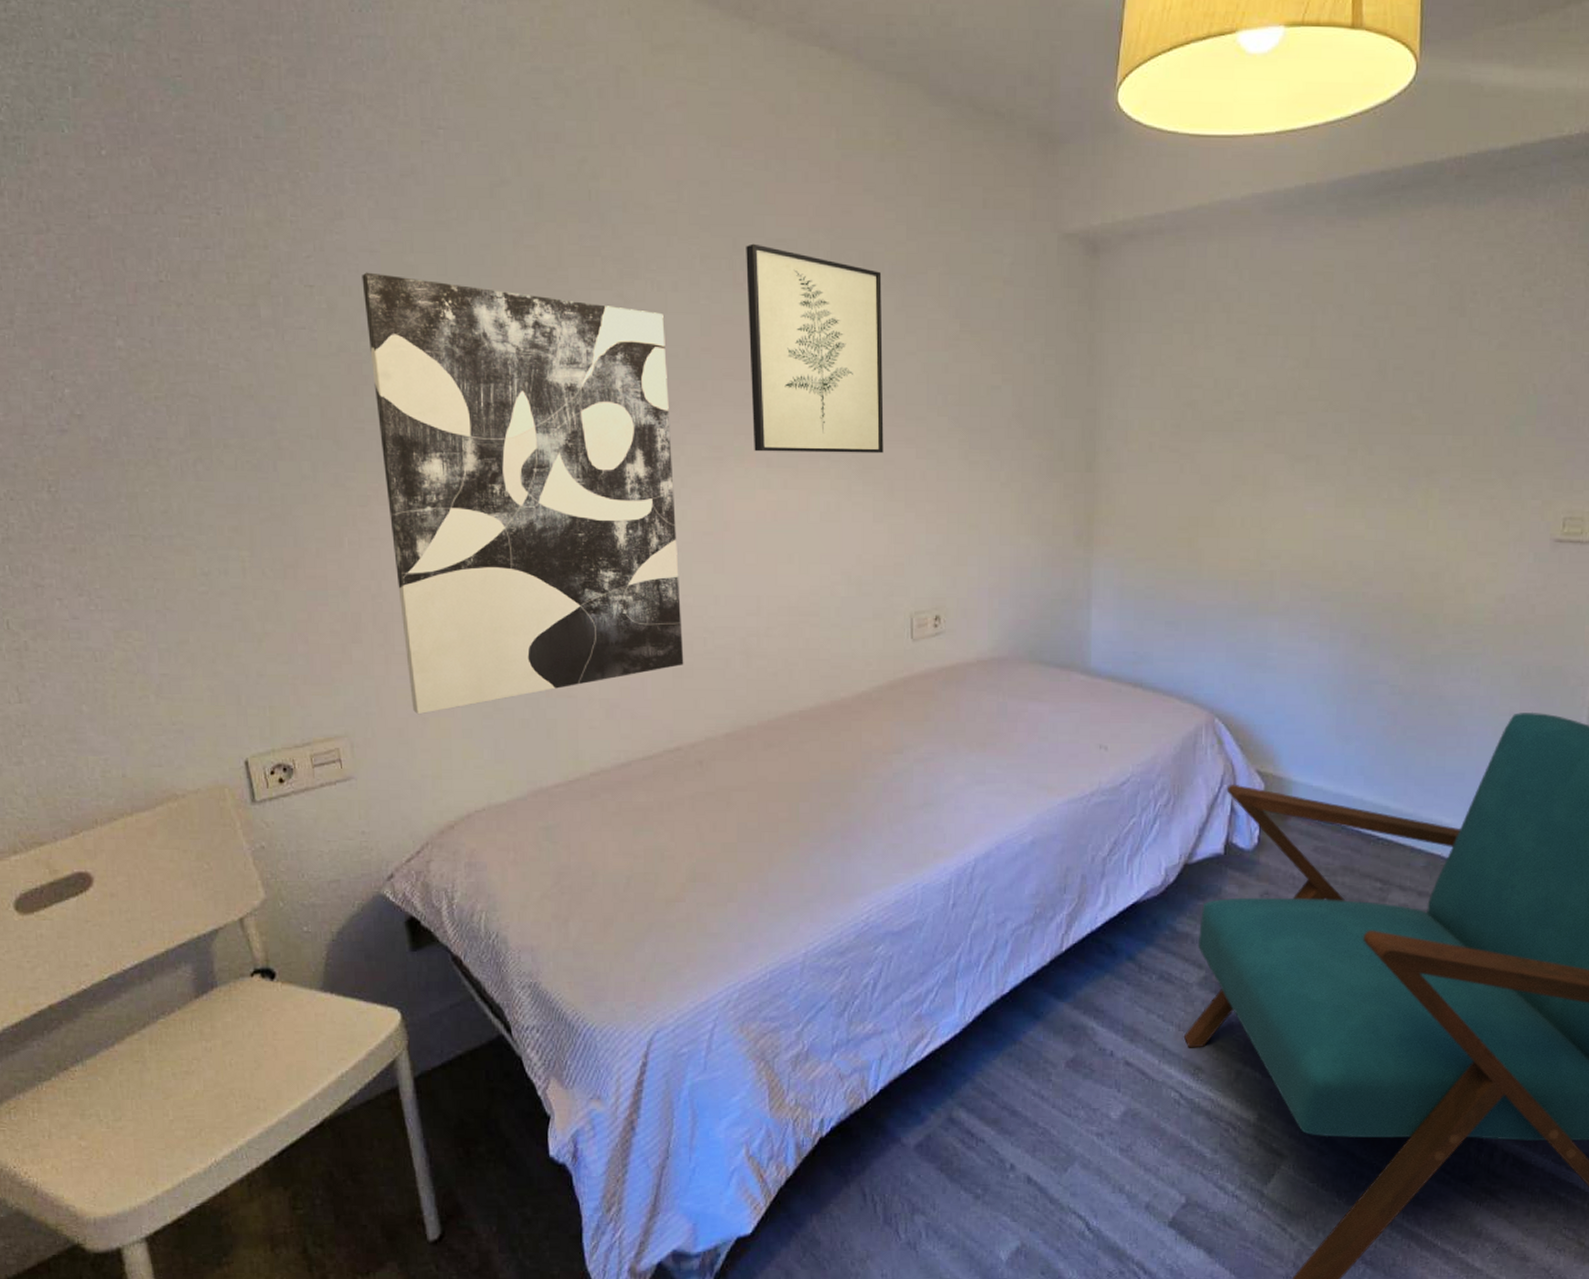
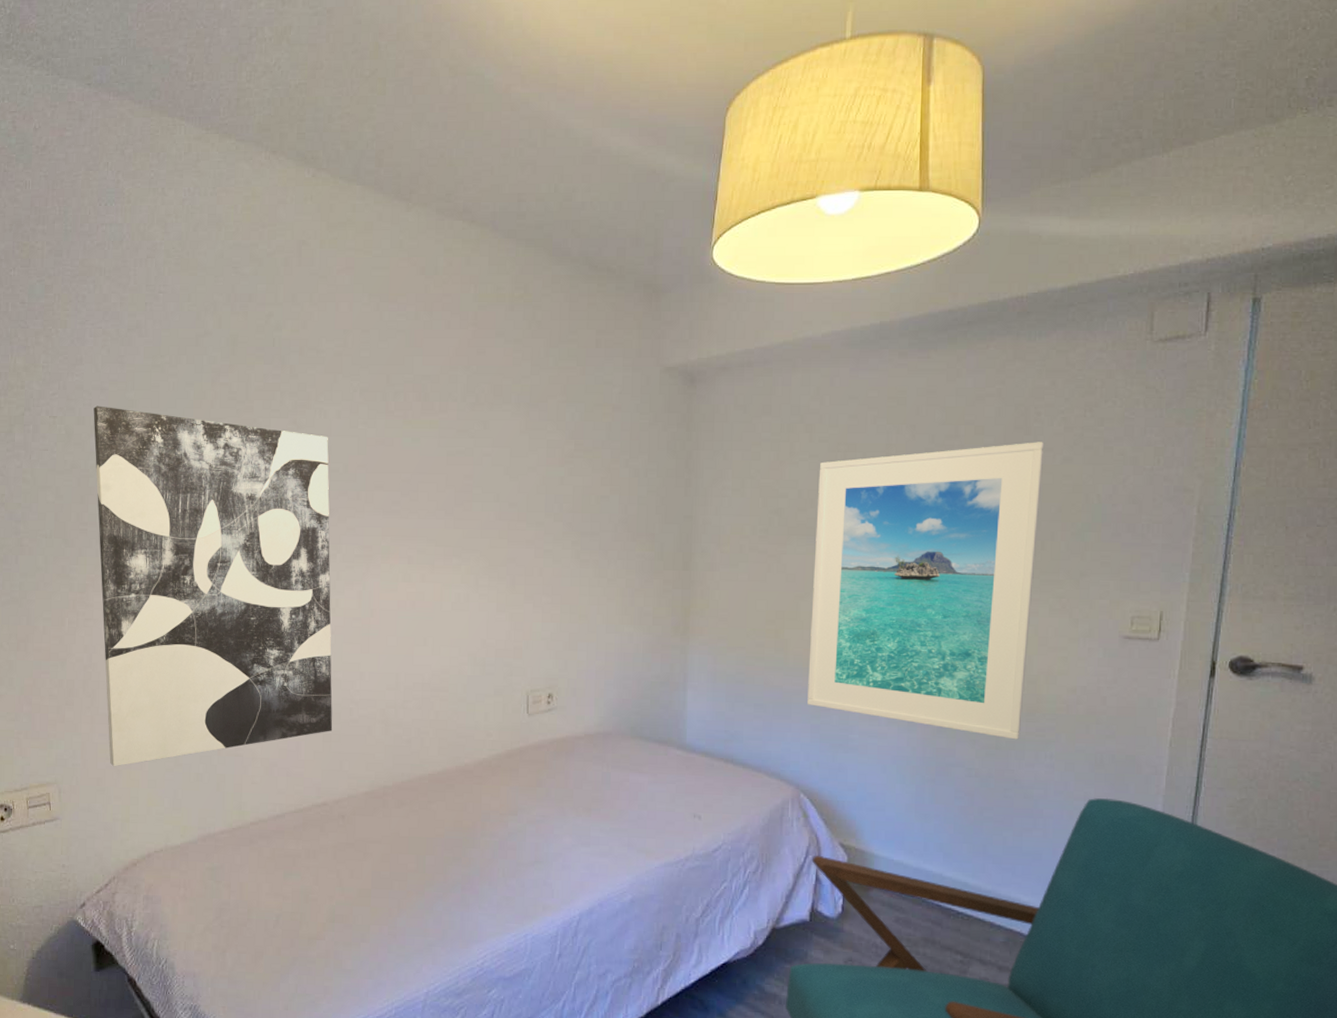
wall art: present [746,243,884,454] -> none [397,379,509,553]
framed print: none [1223,324,1480,653] -> present [807,442,1045,740]

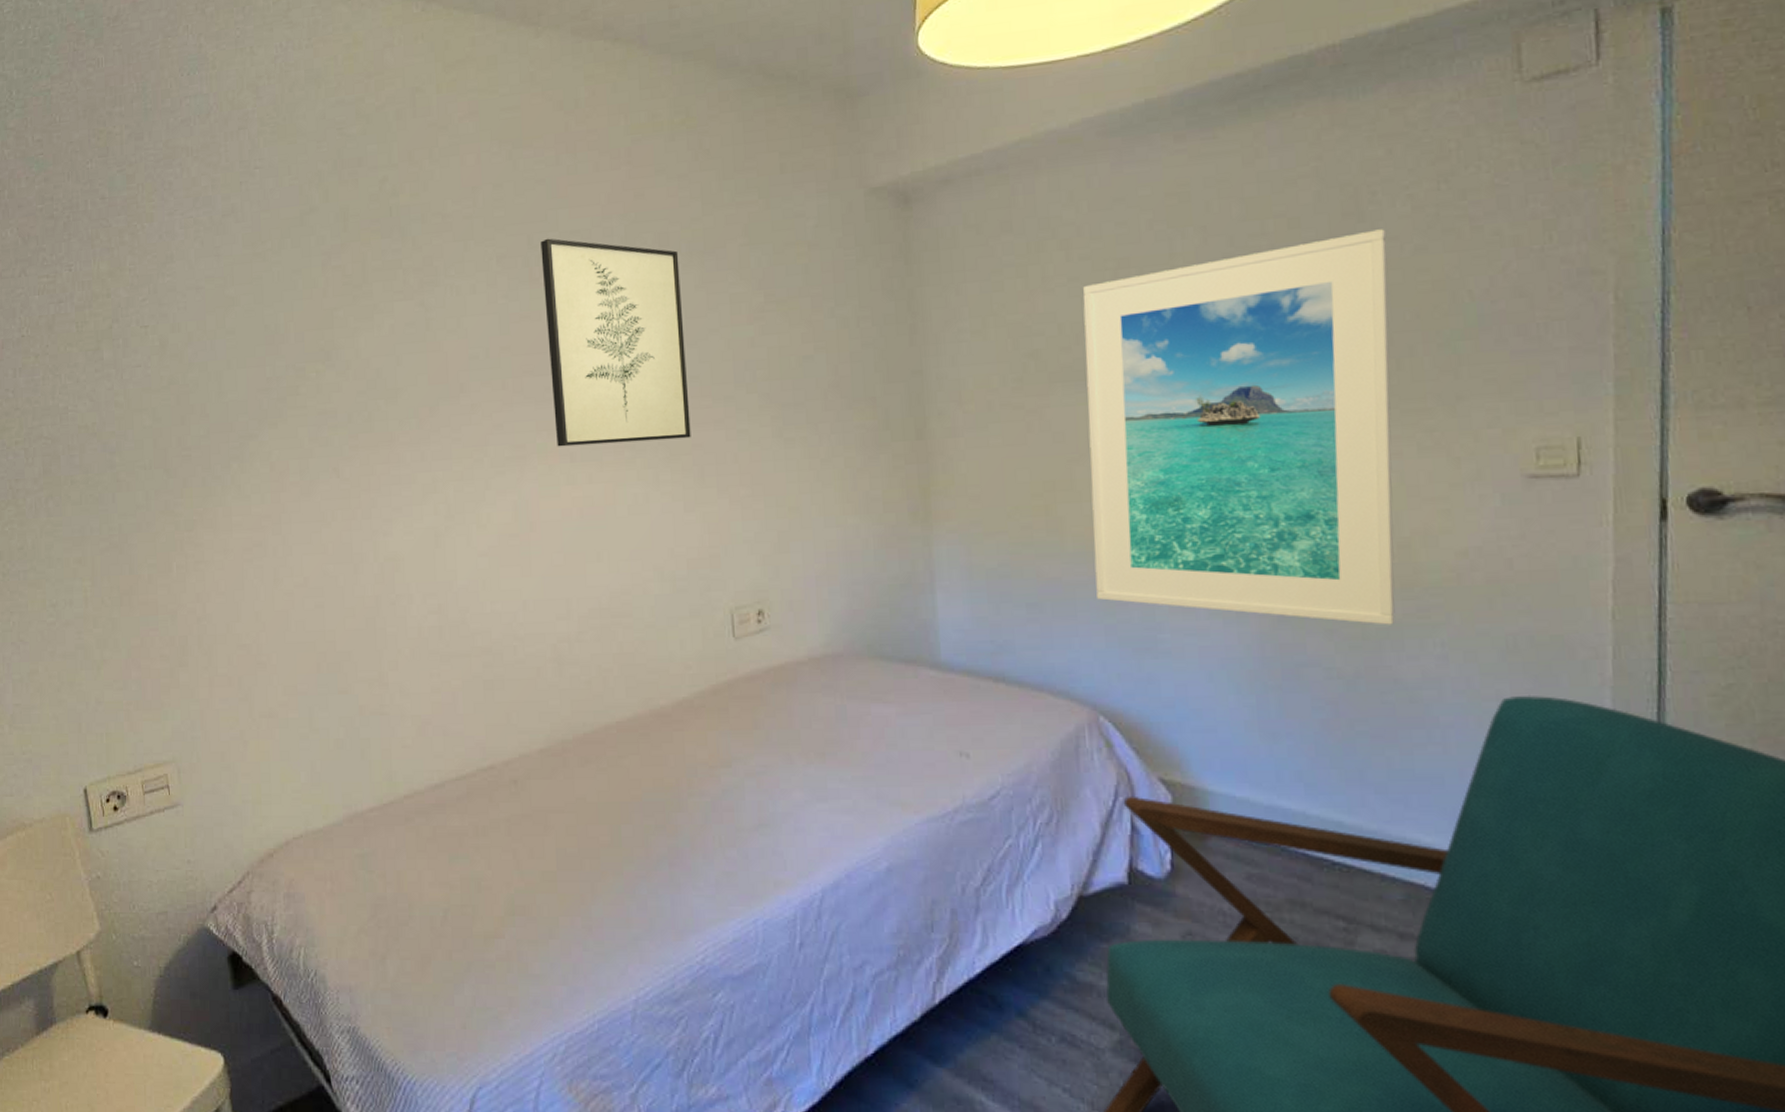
wall art: present [93,405,333,767] -> none [189,308,495,738]
wall art: none [397,379,509,553] -> present [540,238,691,447]

